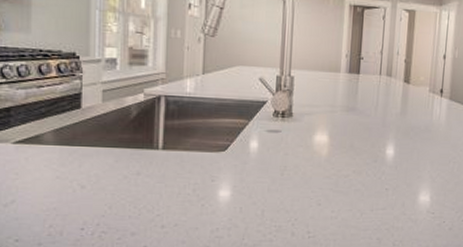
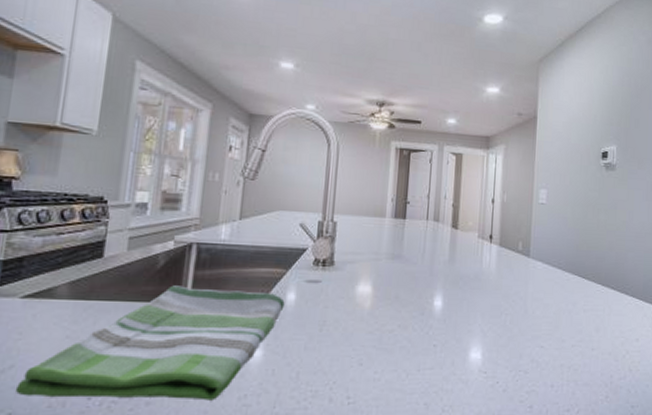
dish towel: none [18,134,248,233] -> present [15,285,285,401]

